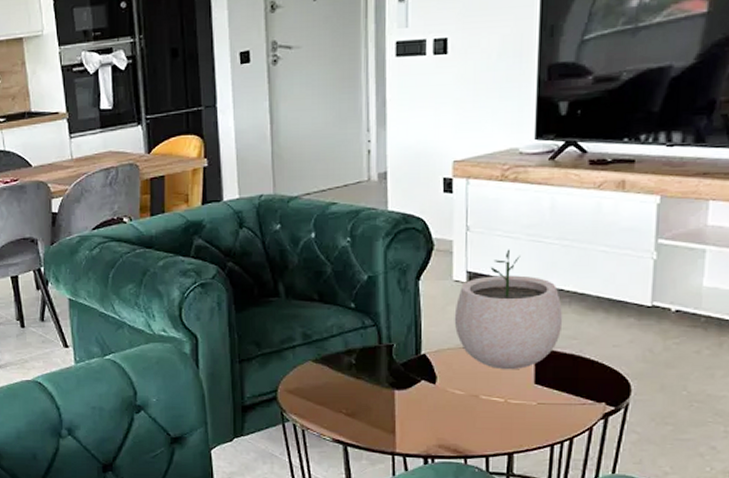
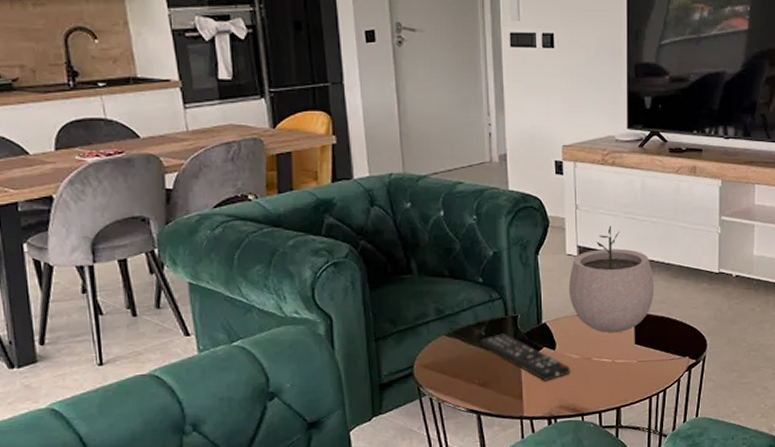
remote control: none [349,362,453,417] -> present [479,333,571,381]

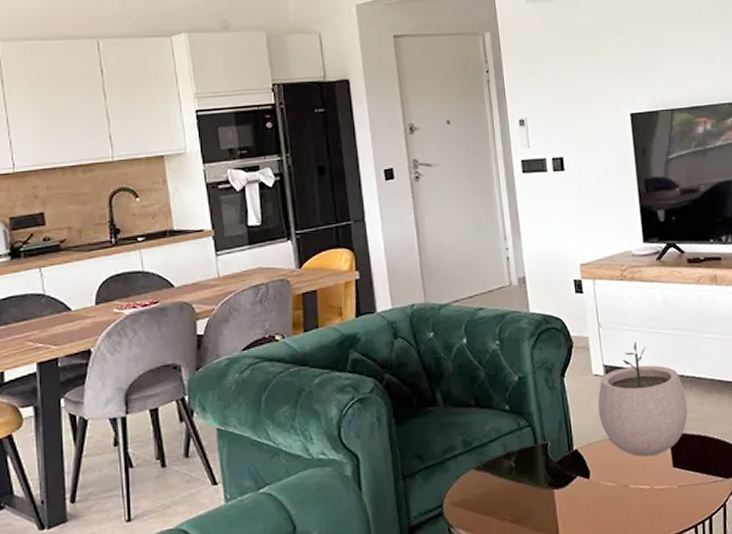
remote control: present [479,333,571,381] -> none [510,463,608,514]

